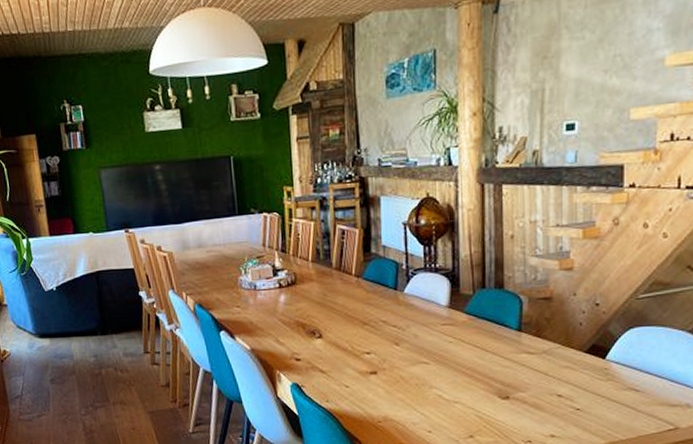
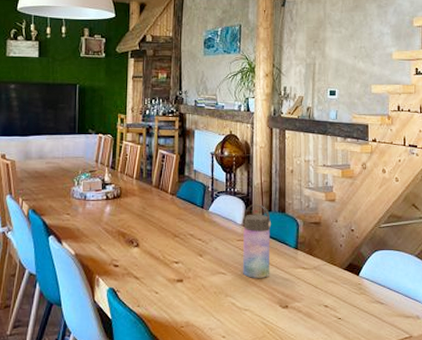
water bottle: none [447,280,485,367] -> present [242,204,271,278]

